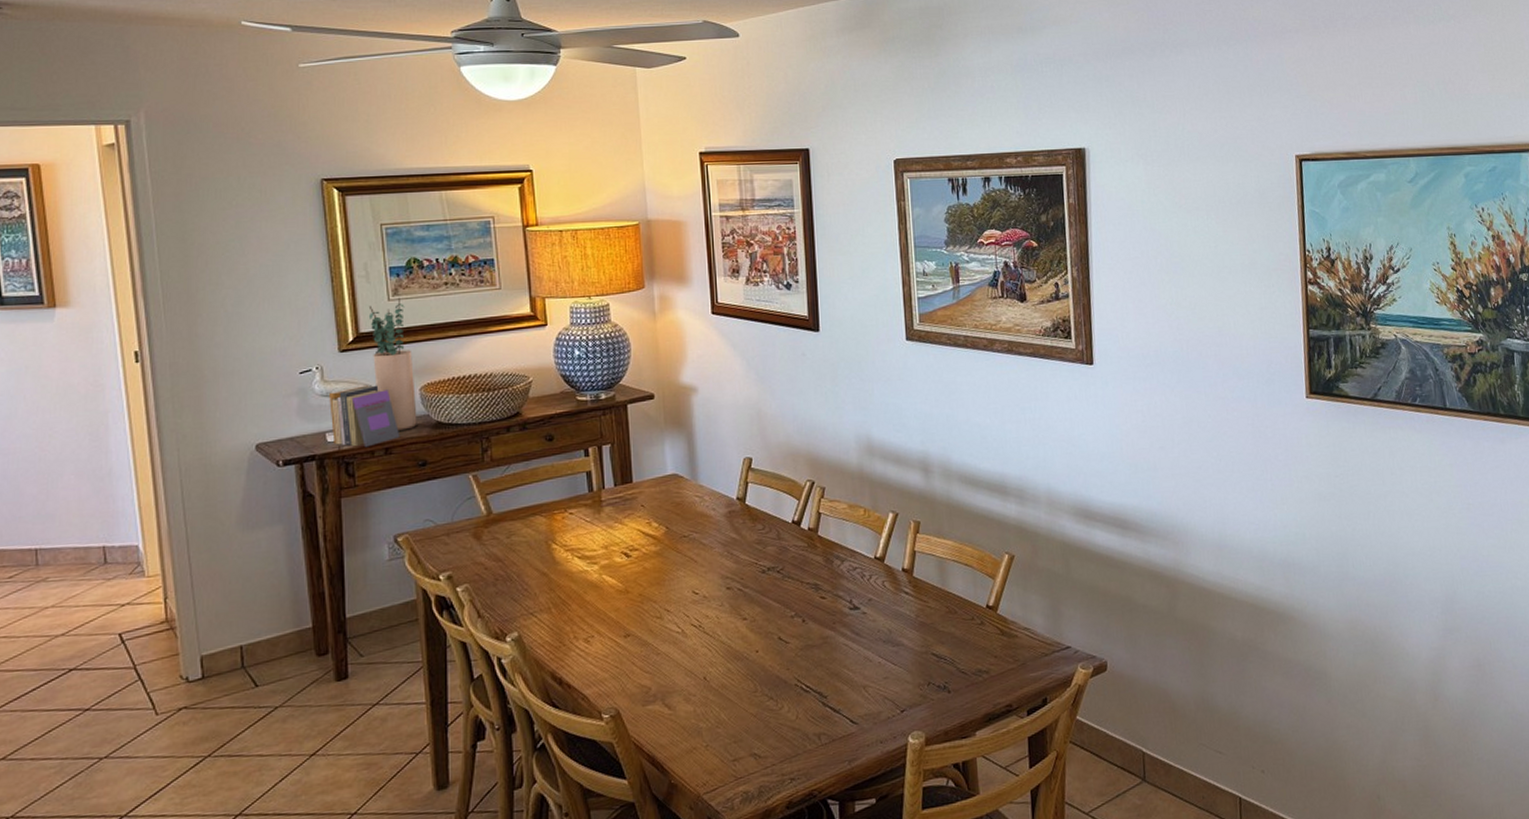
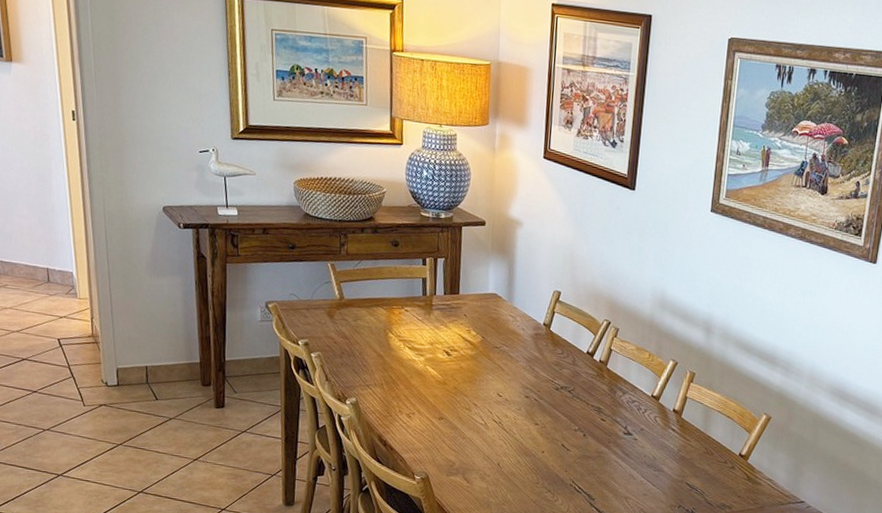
books: present [329,384,400,448] -> none [221,170,276,225]
vase: present [368,297,417,431] -> none [257,98,291,216]

